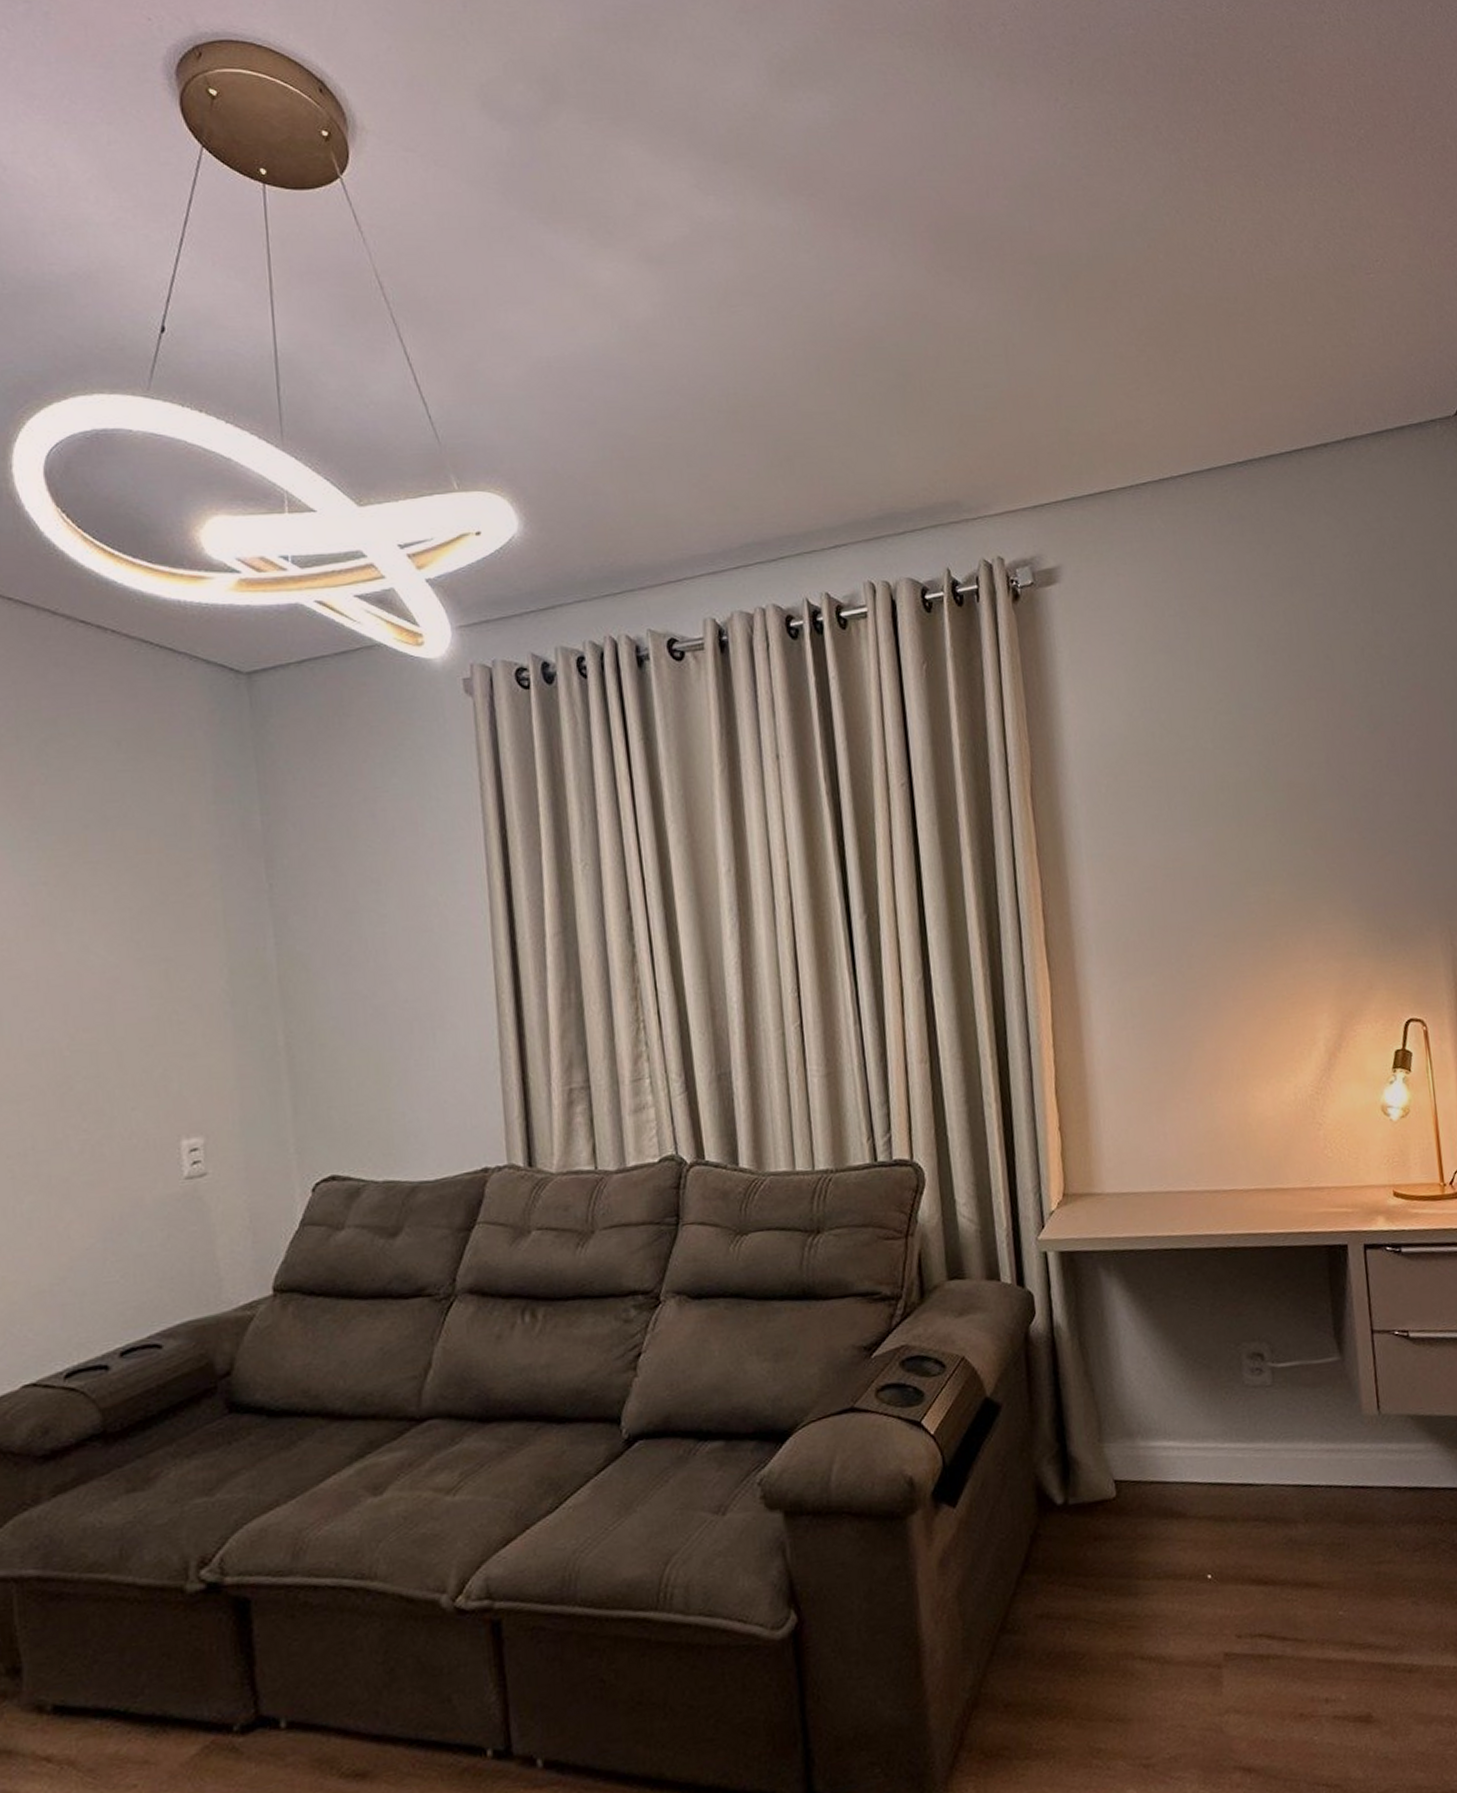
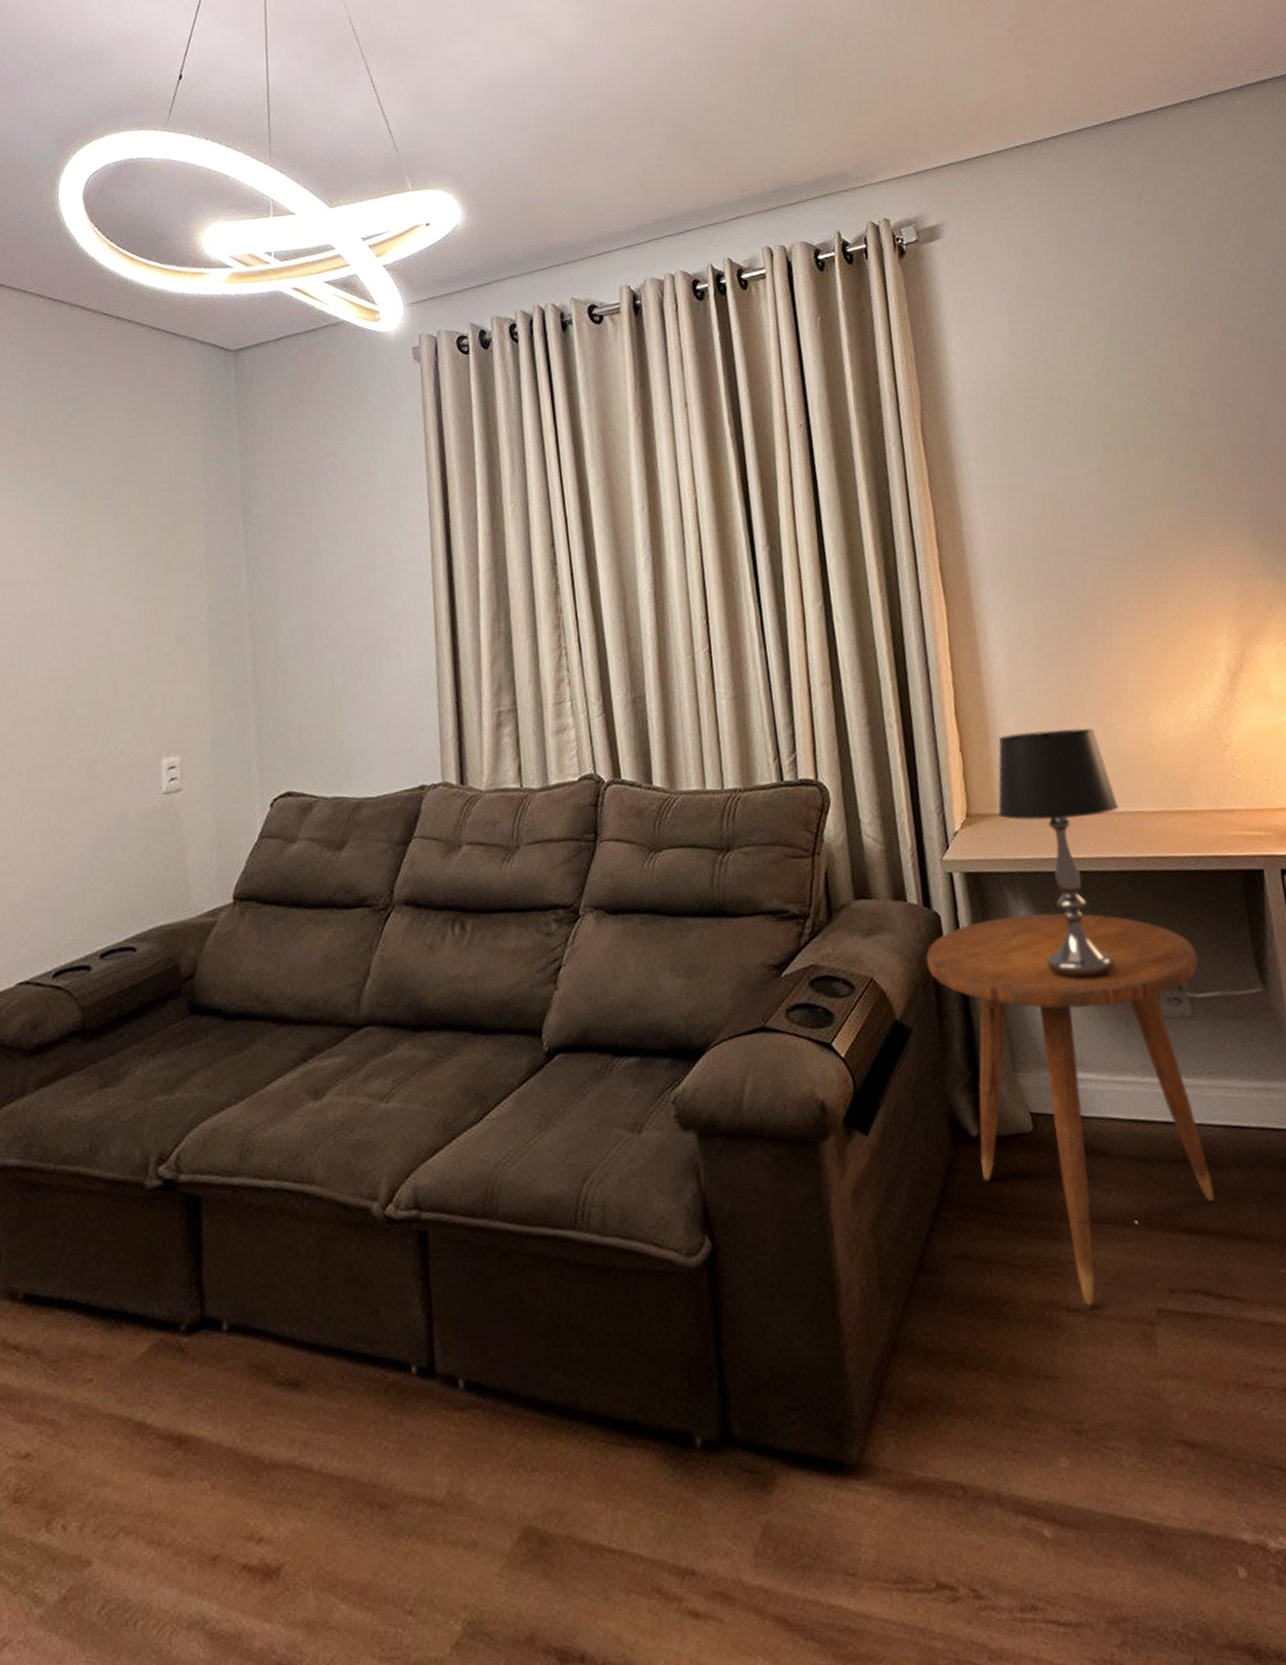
side table: none [1017,1289,1283,1654] -> present [925,912,1215,1305]
table lamp: none [1094,1107,1213,1350] -> present [997,728,1118,977]

